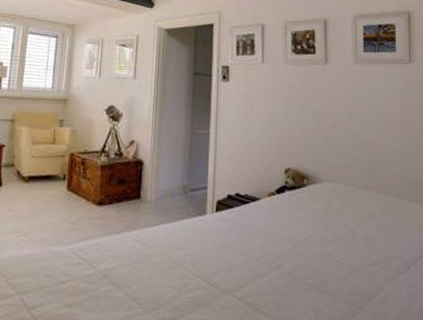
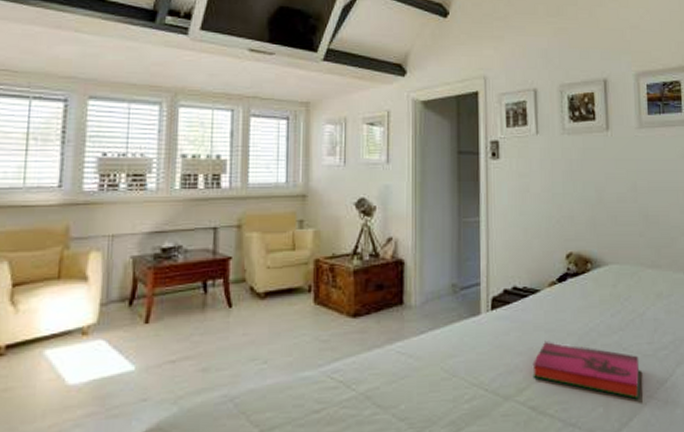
hardback book: none [250,244,350,309] -> present [532,340,640,399]

